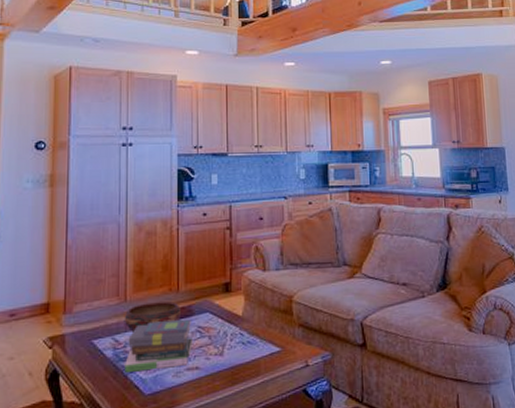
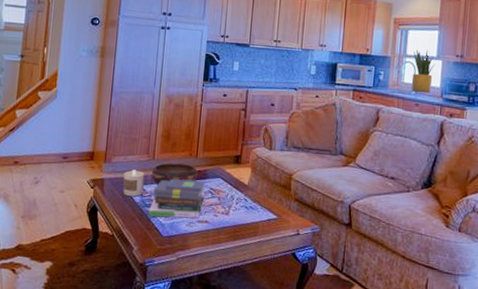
candle: none [88,317,116,352] -> present [123,169,145,197]
planter: none [408,138,432,186] -> present [411,49,435,94]

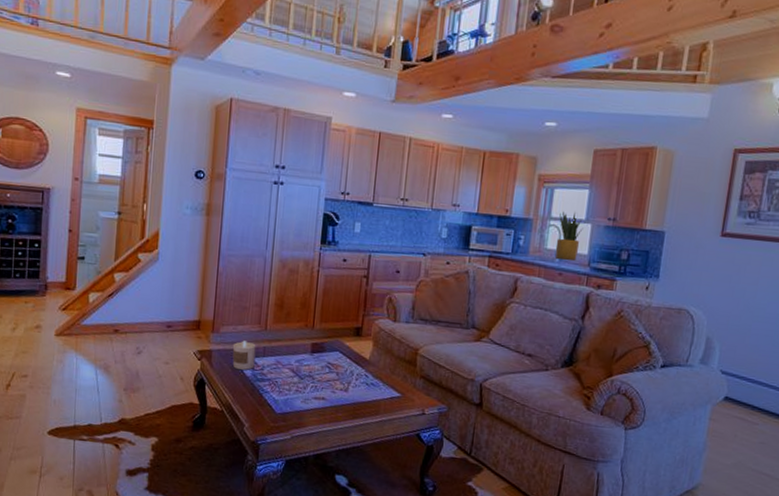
books: present [148,179,205,219] -> none [260,351,322,395]
decorative bowl: present [151,163,198,185] -> none [263,334,315,358]

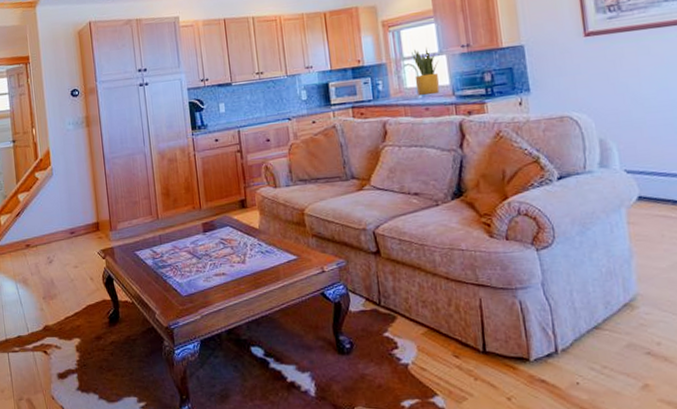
candle: present [232,340,256,371] -> none [131,232,154,262]

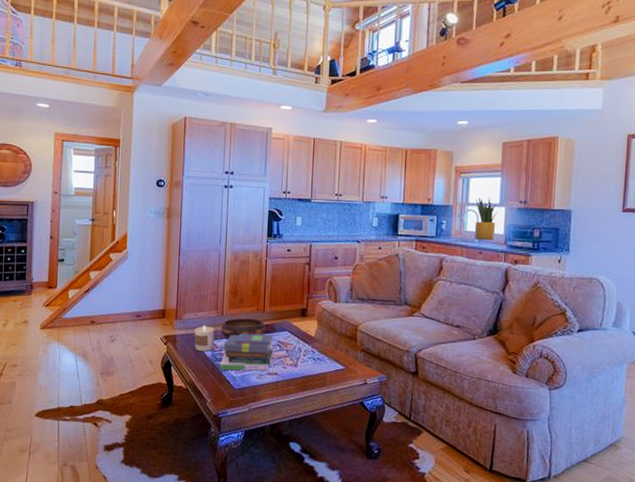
candle: none [131,232,154,262] -> present [194,325,215,352]
decorative bowl: none [158,218,206,245] -> present [221,318,266,340]
books: none [163,233,218,278] -> present [220,333,273,371]

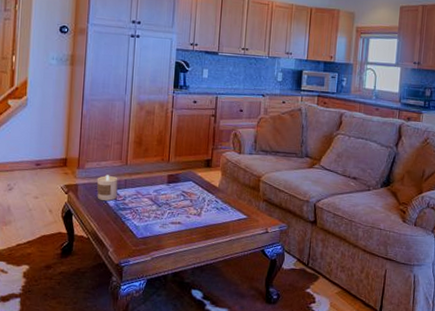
books: present [220,333,273,371] -> none [123,183,177,220]
decorative bowl: present [221,318,266,340] -> none [124,168,171,189]
planter: present [474,197,498,241] -> none [372,57,394,99]

